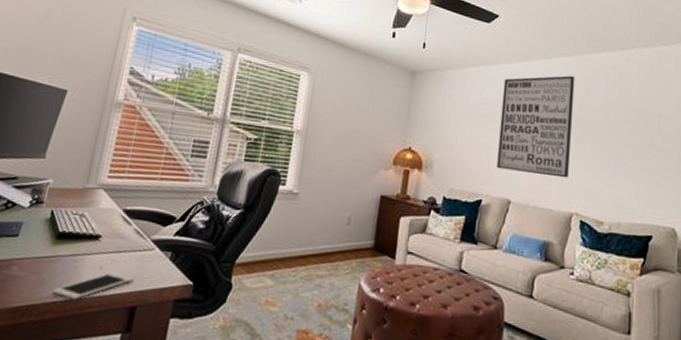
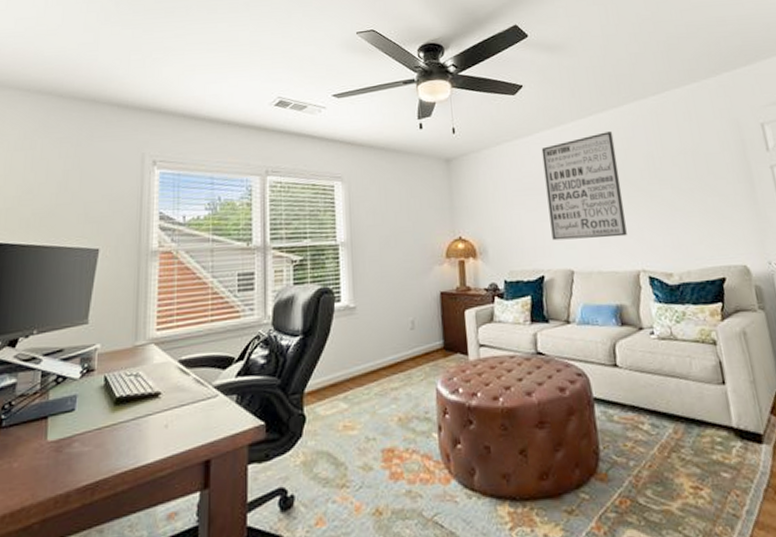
cell phone: present [52,272,135,300] -> none [120,427,203,466]

